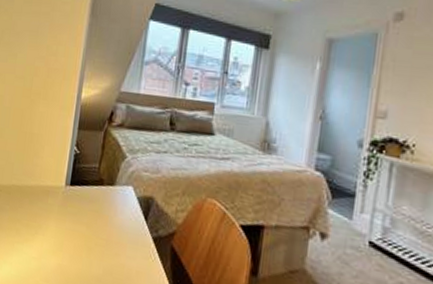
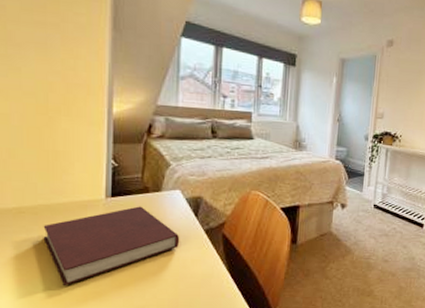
notebook: none [11,199,128,274] -> present [43,206,180,287]

